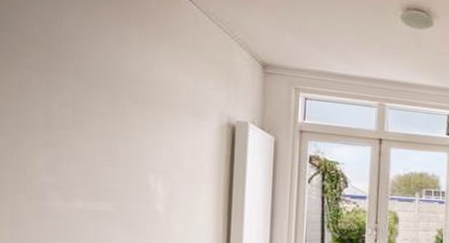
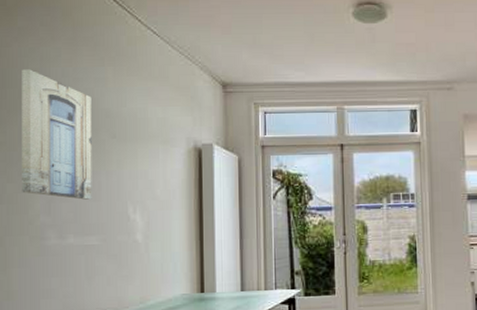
wall art: none [19,14,112,164] -> present [22,69,92,200]

